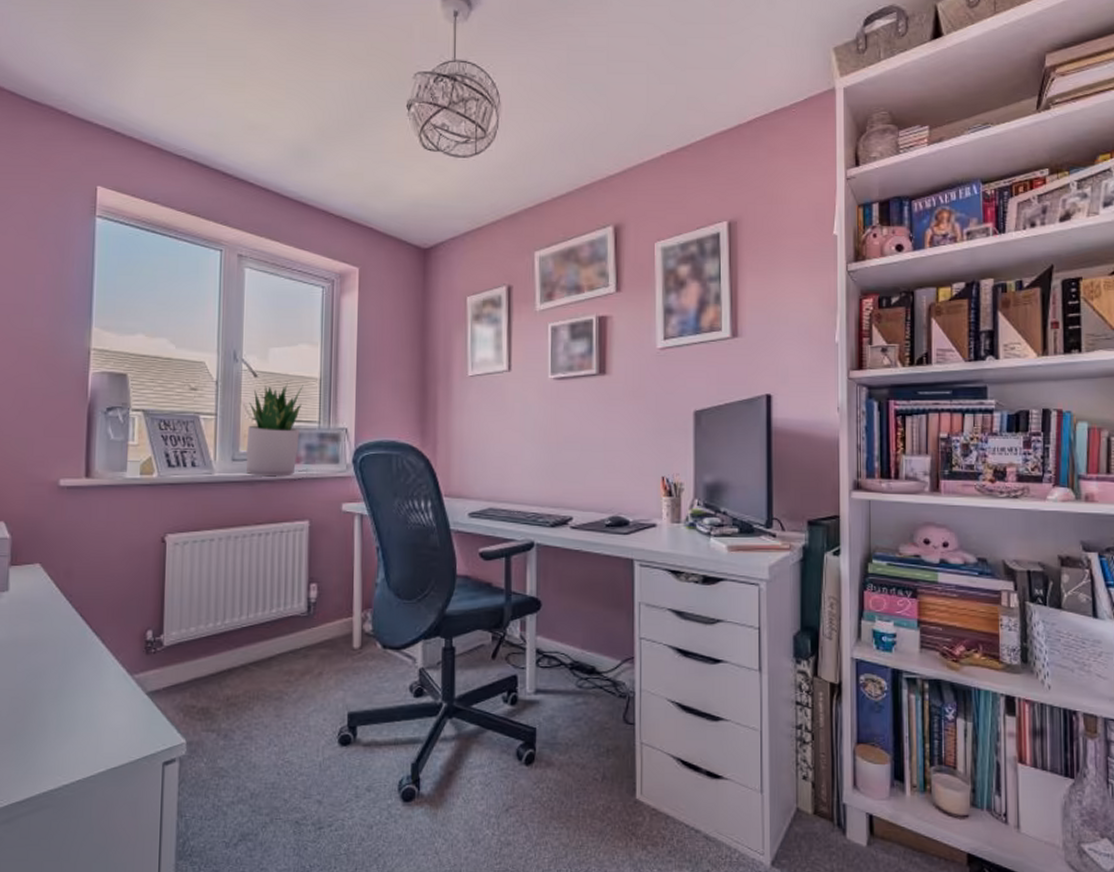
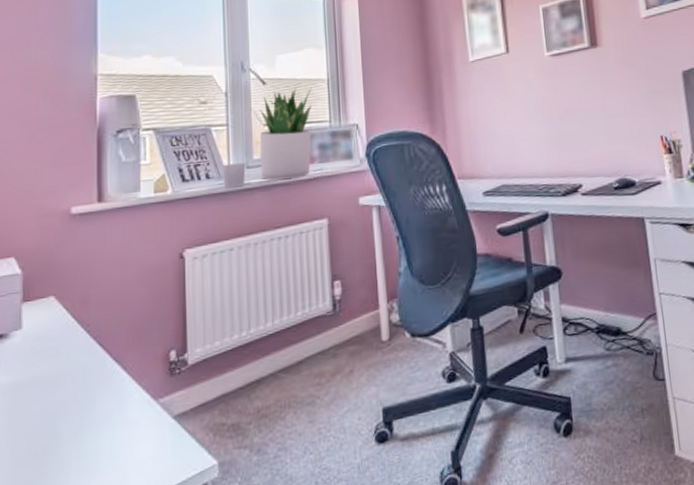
candle holder: none [208,454,232,480] -> present [222,162,246,190]

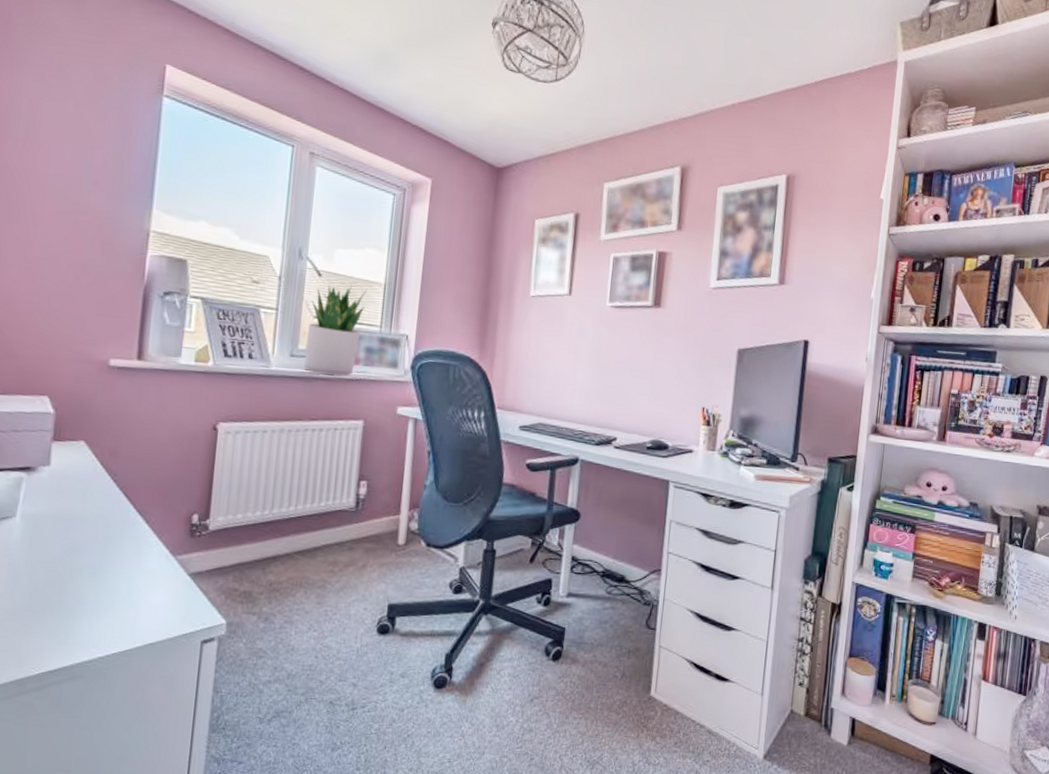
candle holder: present [222,162,246,190] -> none [266,347,290,374]

